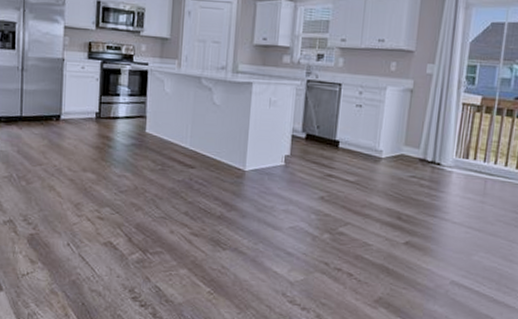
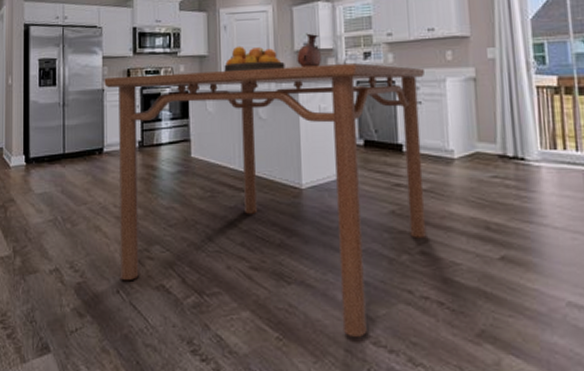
dining table: none [64,48,369,296] -> present [104,63,427,337]
fruit bowl: none [184,32,243,60] -> present [224,46,285,73]
vase: none [254,29,279,62] -> present [297,33,321,68]

